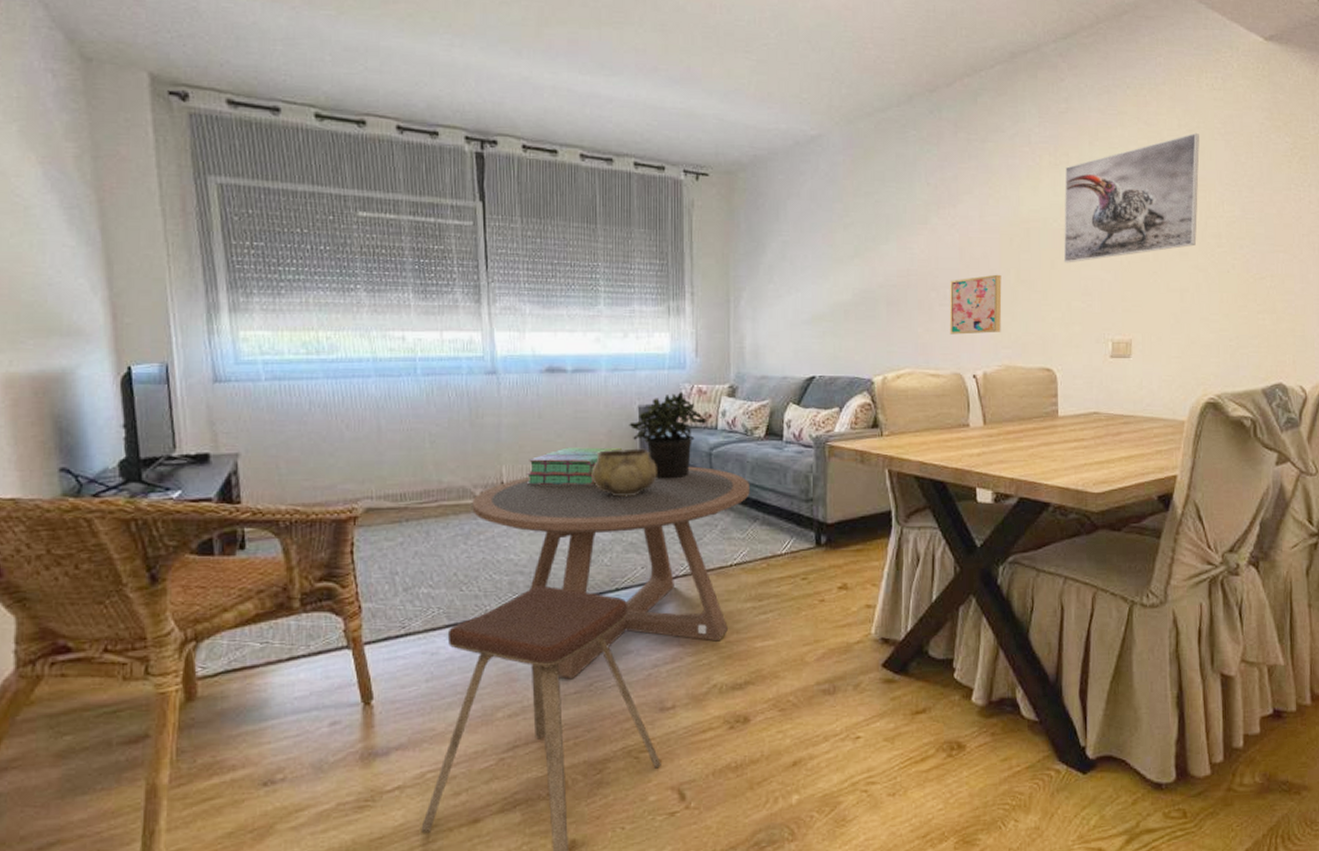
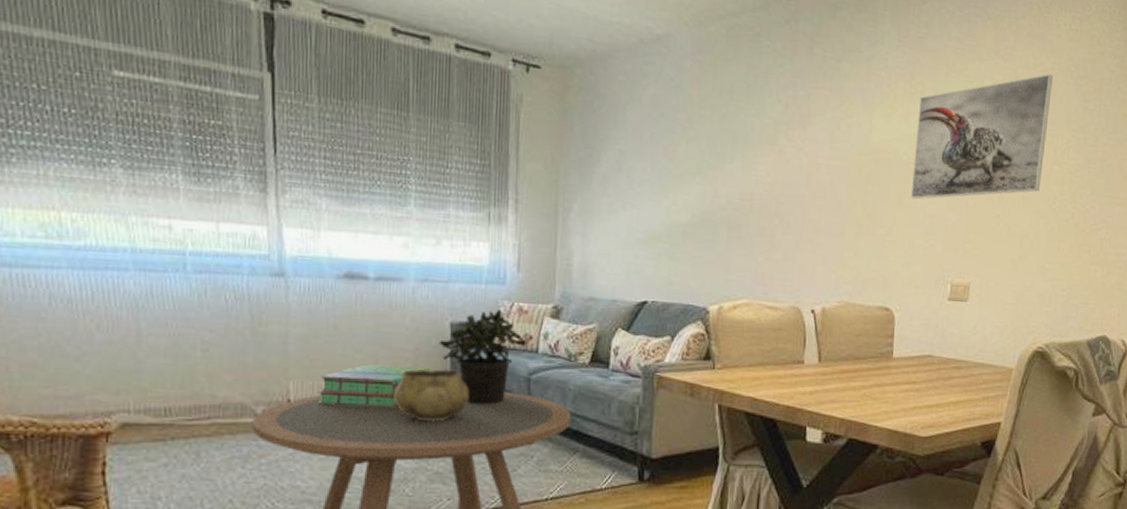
wall art: present [949,274,1002,335] -> none [790,205,848,268]

